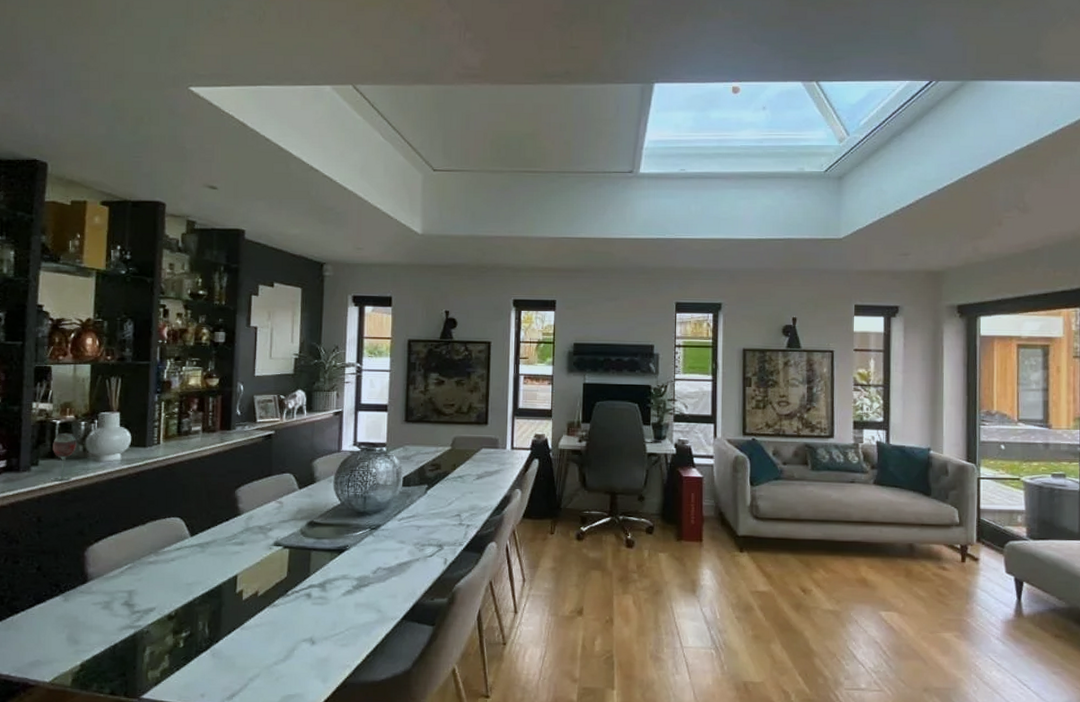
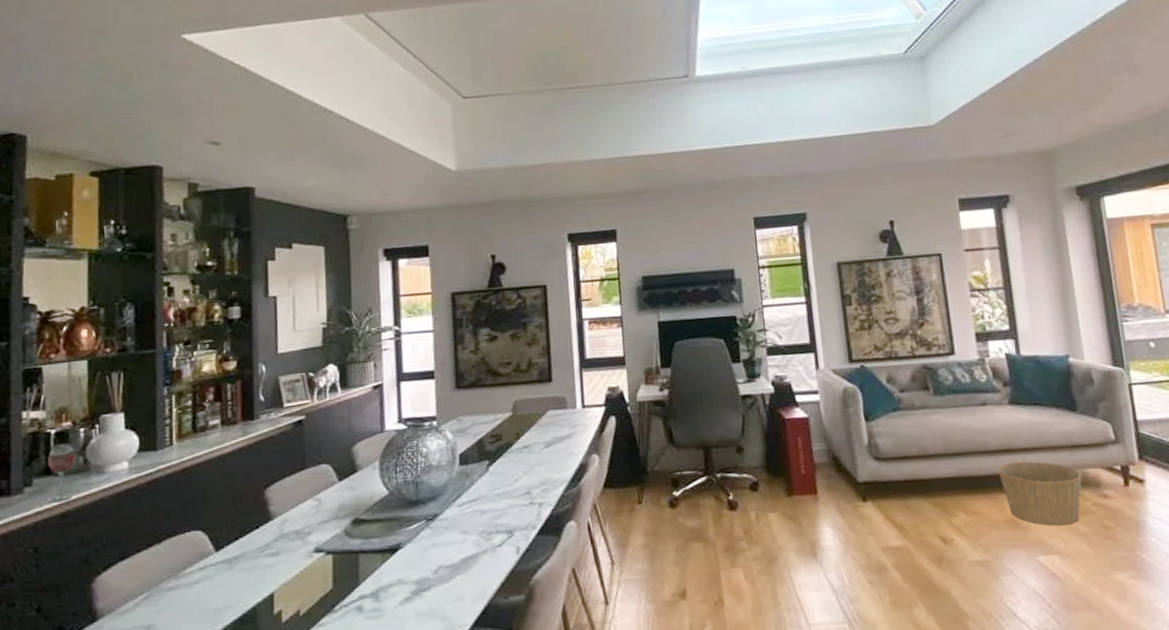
basket: none [856,532,926,589] -> present [997,461,1082,526]

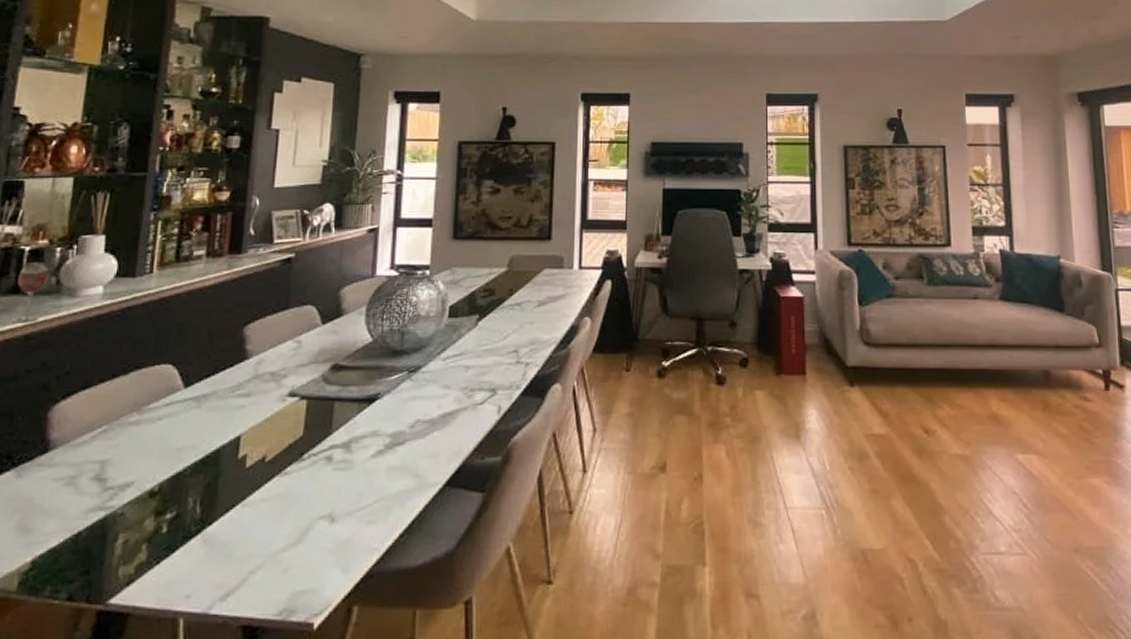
basket: present [997,461,1082,526] -> none [984,357,1065,425]

